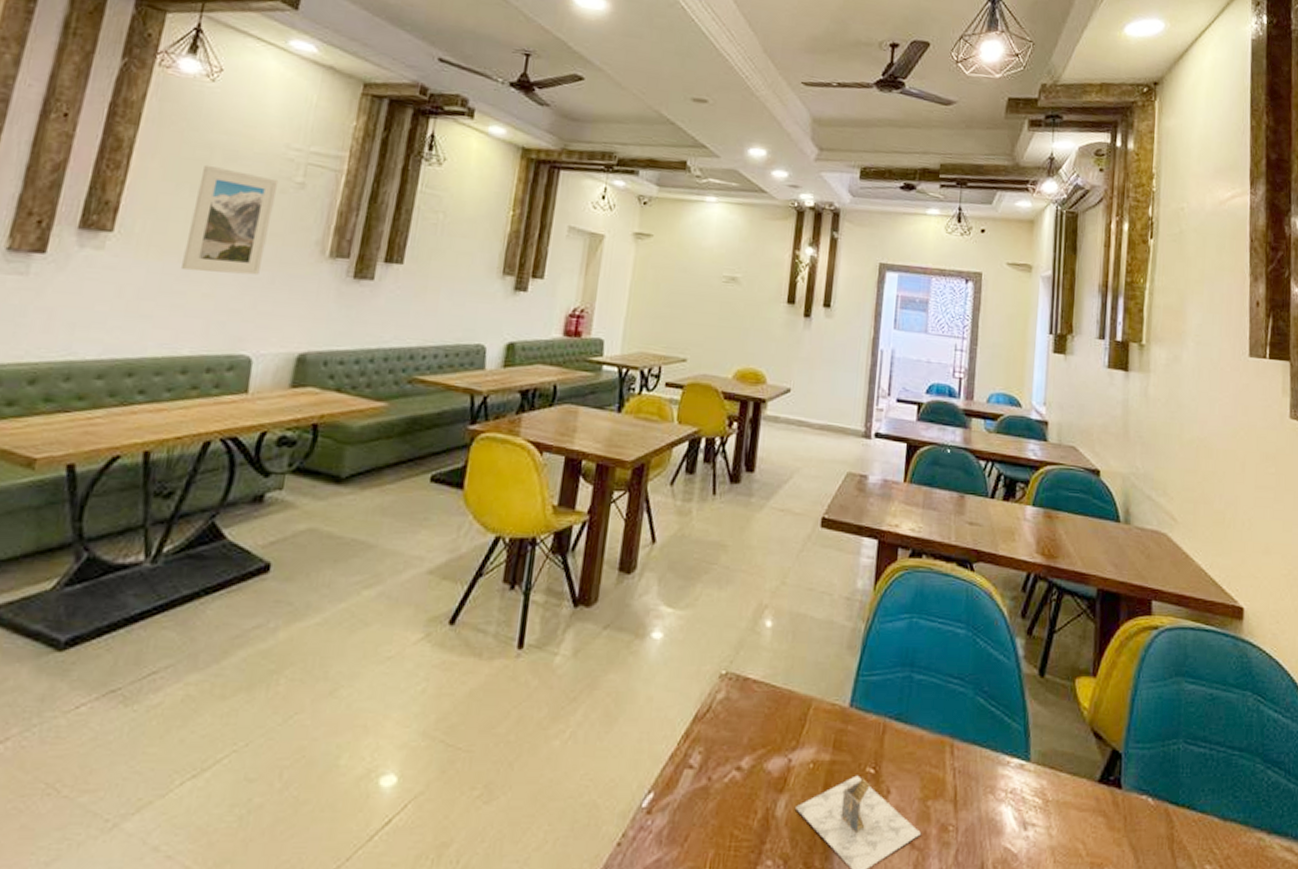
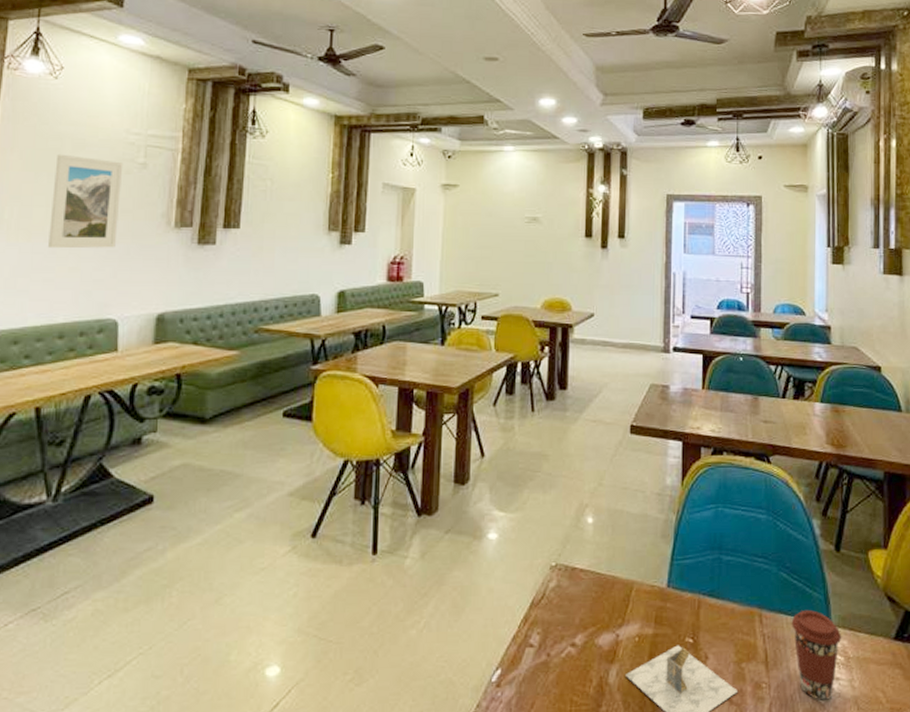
coffee cup: none [985,742,1041,849] -> present [791,609,842,700]

